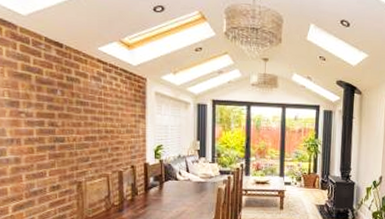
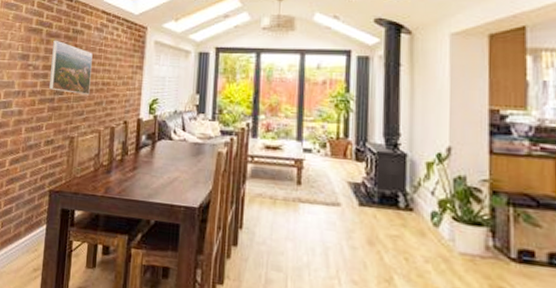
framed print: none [46,87,93,142] -> present [49,40,93,94]

